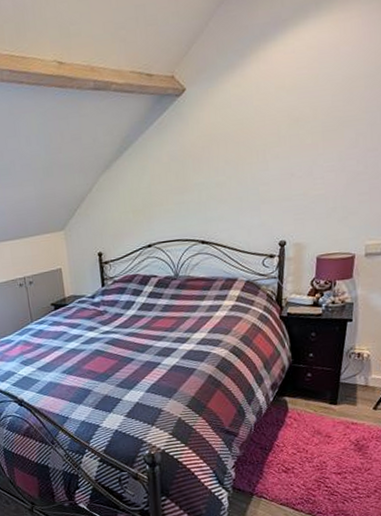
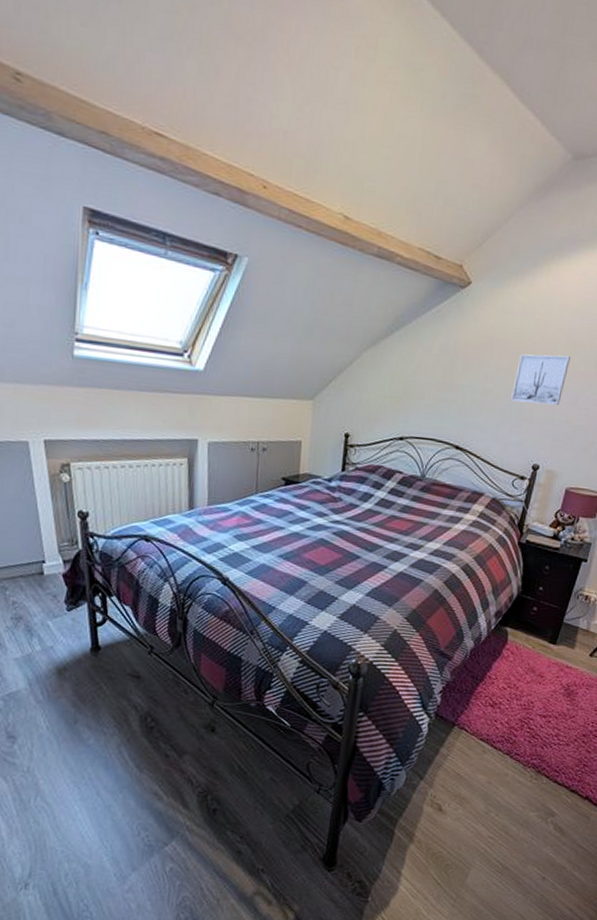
wall art: none [245,132,296,188] -> present [511,354,570,406]

